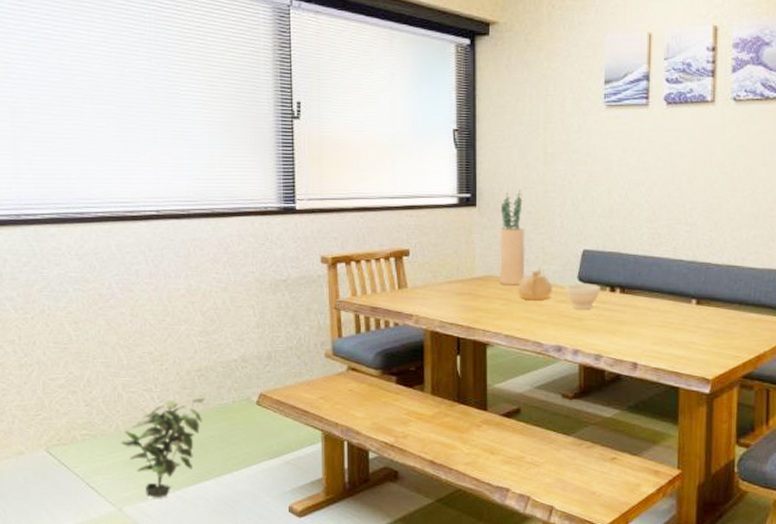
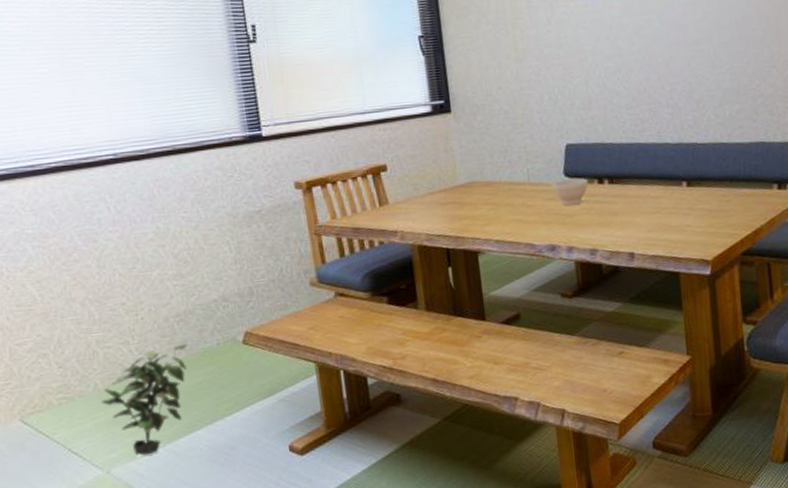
vase: present [499,189,525,286] -> none [476,90,509,190]
teapot: present [517,268,552,300] -> none [503,168,539,202]

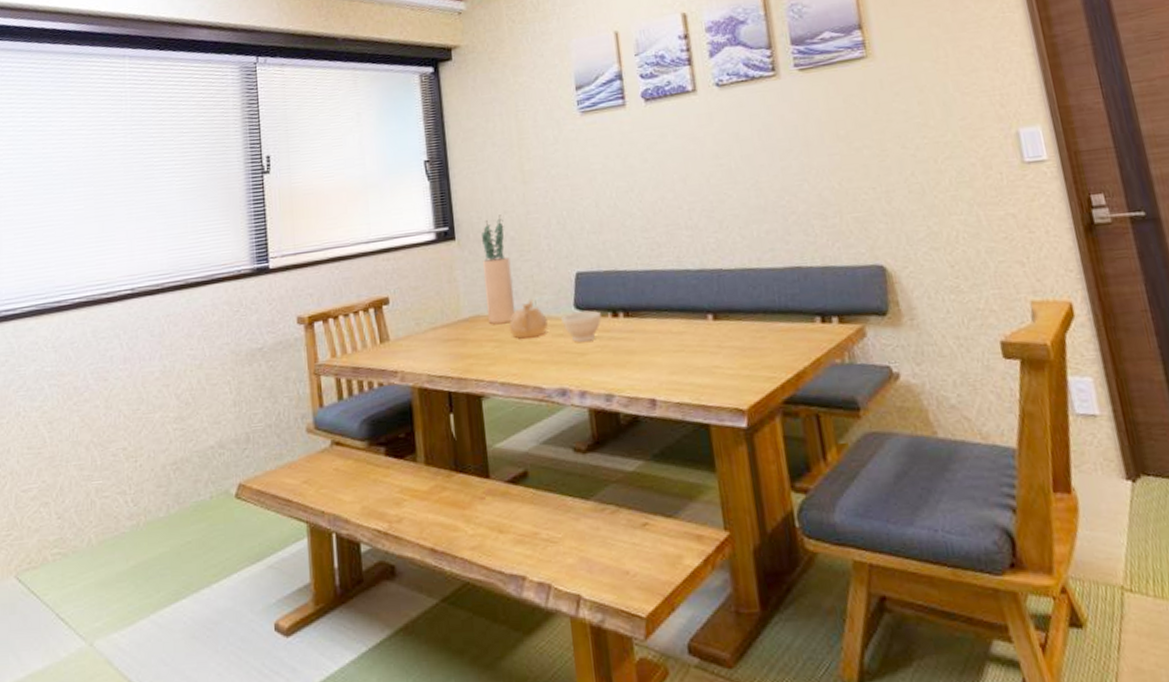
potted plant: present [100,344,188,456] -> none [92,496,181,627]
vase: none [476,90,509,190] -> present [481,214,516,325]
teapot: none [503,168,539,202] -> present [508,300,548,339]

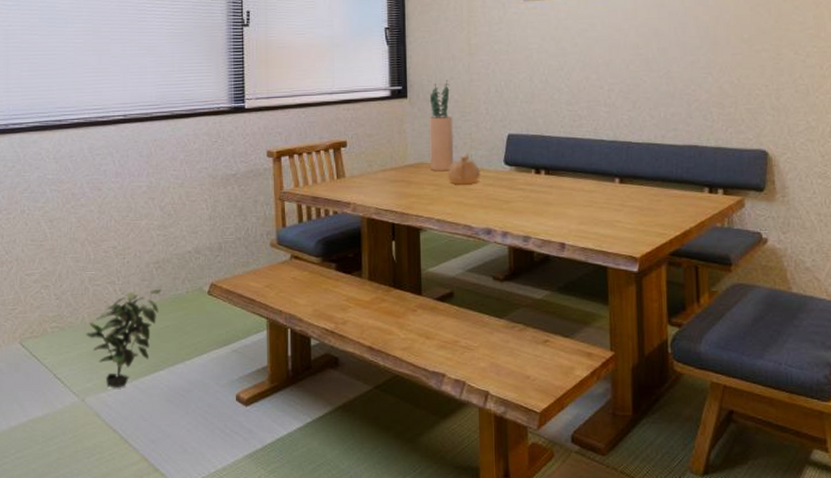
potted plant: none [92,496,181,627] -> present [85,290,162,388]
bowl: present [561,310,601,342] -> none [492,166,526,192]

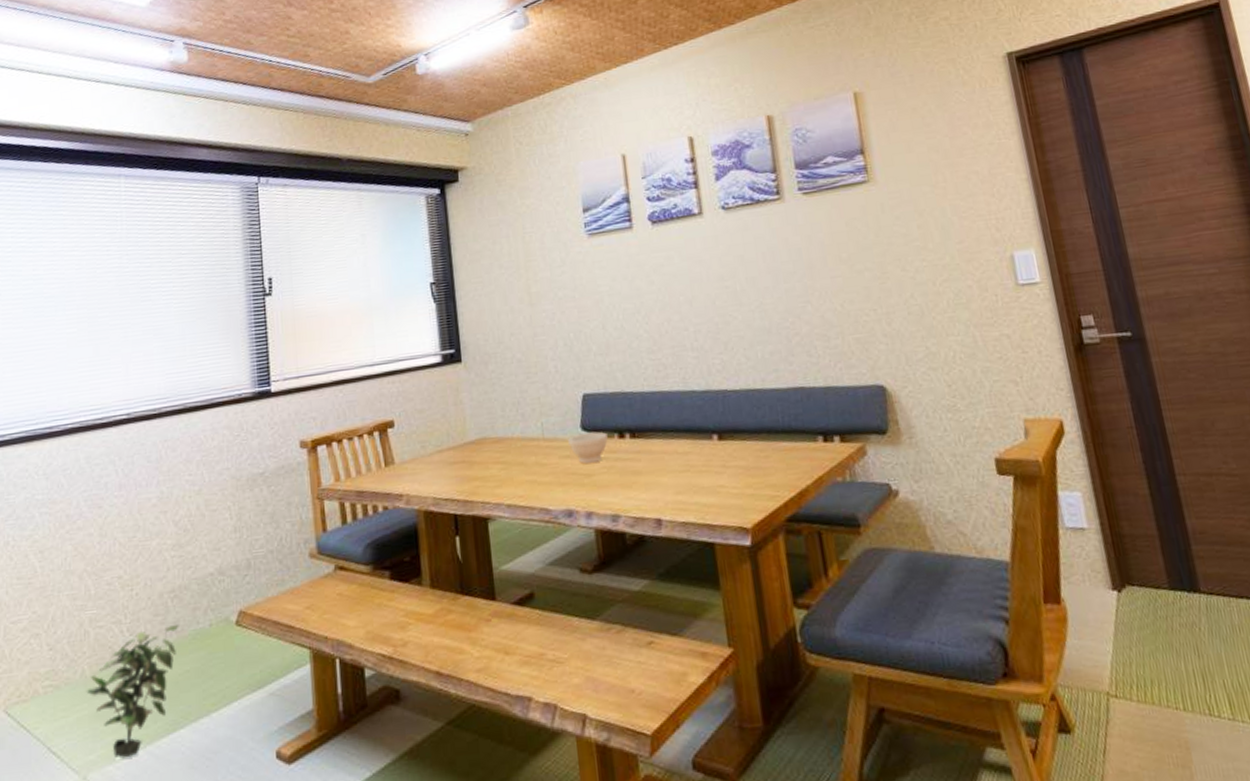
vase: present [428,80,454,172] -> none [488,337,522,447]
teapot: present [447,154,480,185] -> none [515,421,554,461]
bowl: none [492,166,526,192] -> present [568,432,608,464]

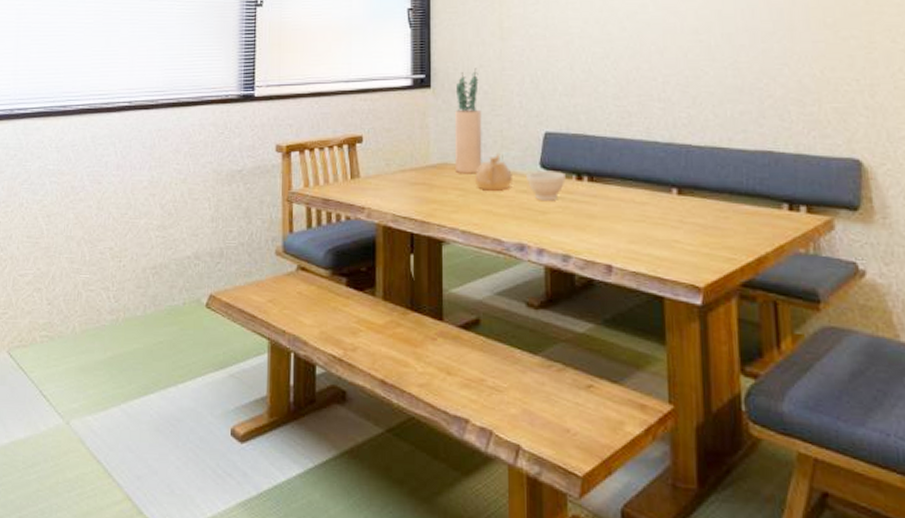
potted plant: present [86,625,179,759] -> none [75,299,157,412]
vase: none [488,337,522,447] -> present [454,68,482,174]
teapot: none [515,421,554,461] -> present [474,154,512,191]

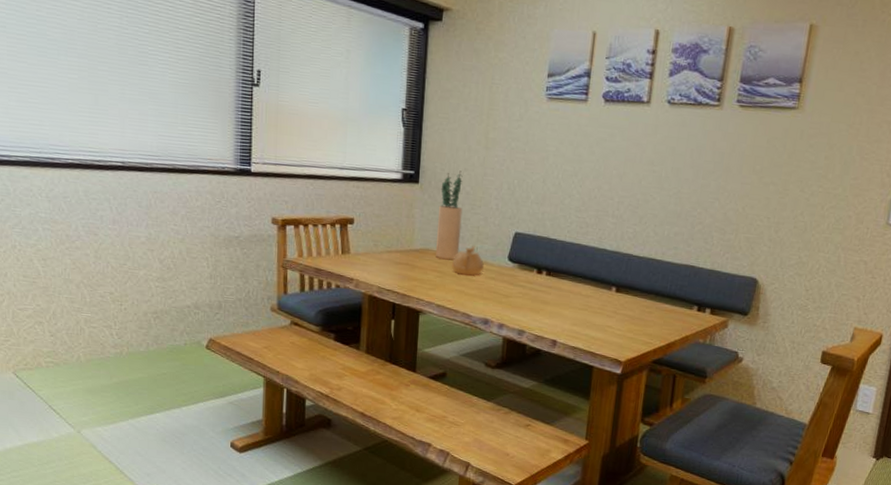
bowl: present [526,170,566,200] -> none [495,263,528,288]

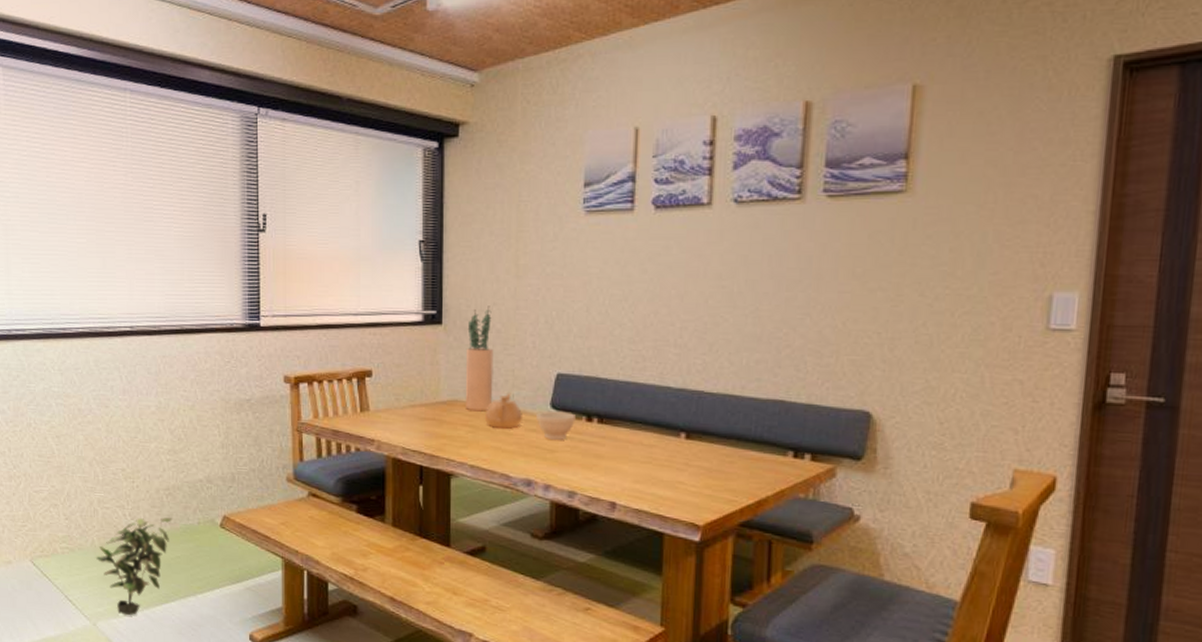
potted plant: none [81,337,159,425] -> present [95,517,172,616]
bowl: none [495,263,528,288] -> present [536,411,575,440]

